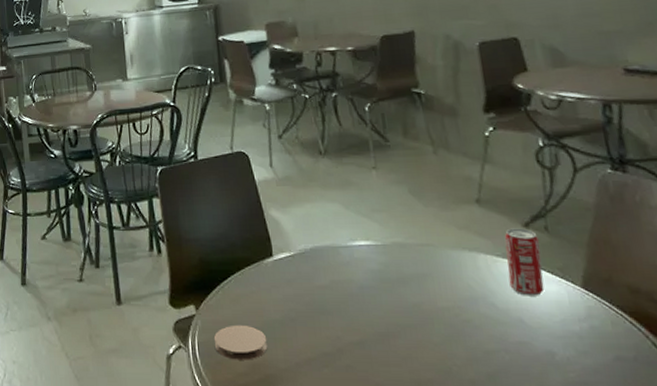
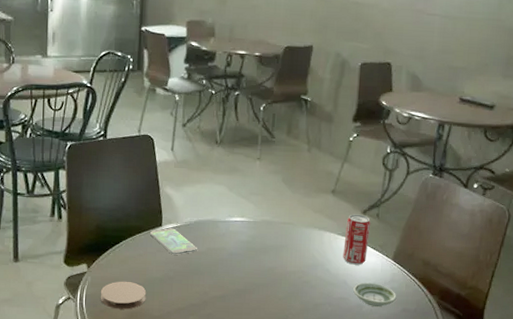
smartphone: none [261,258,319,291] -> present [150,228,197,255]
saucer: none [535,320,603,355] -> present [353,282,397,307]

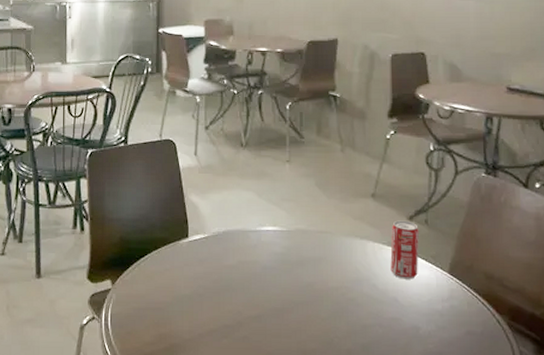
coaster: present [100,281,147,309] -> none [126,298,175,331]
smartphone: present [150,228,197,255] -> none [177,239,227,269]
saucer: present [353,282,397,307] -> none [406,300,459,330]

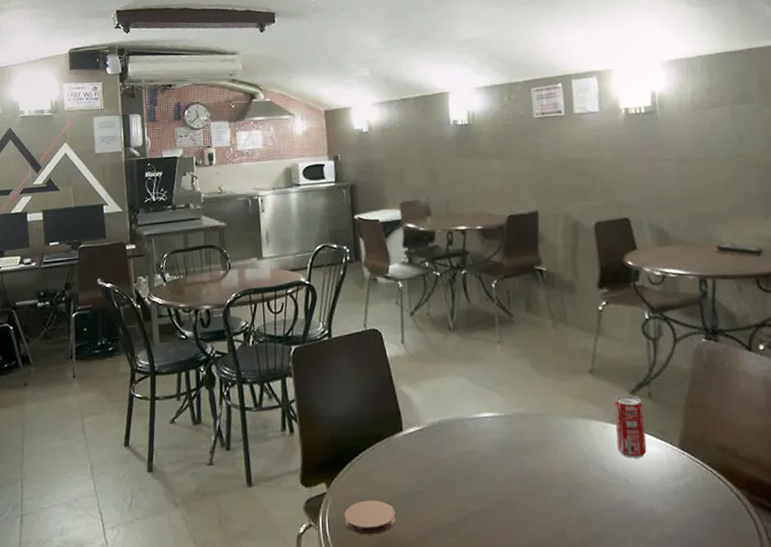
coaster: none [126,298,175,331] -> present [344,500,396,535]

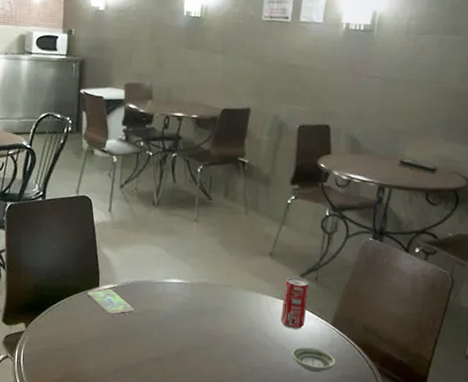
coaster: present [344,500,396,535] -> none [37,340,83,369]
smartphone: none [391,432,446,464] -> present [88,289,134,316]
saucer: none [638,479,695,510] -> present [291,347,336,373]

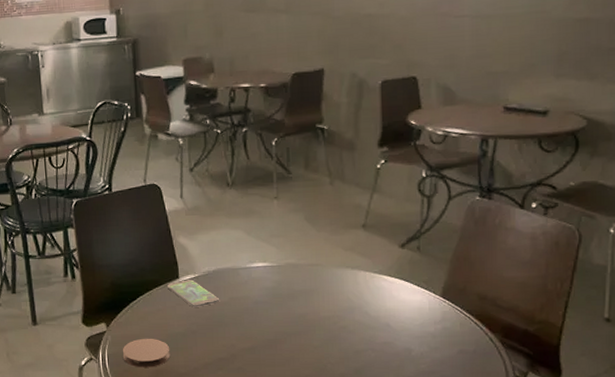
coaster: none [37,340,83,369] -> present [122,338,171,368]
beverage can: present [281,277,310,329] -> none [382,248,412,305]
saucer: present [291,347,336,373] -> none [398,323,451,351]

